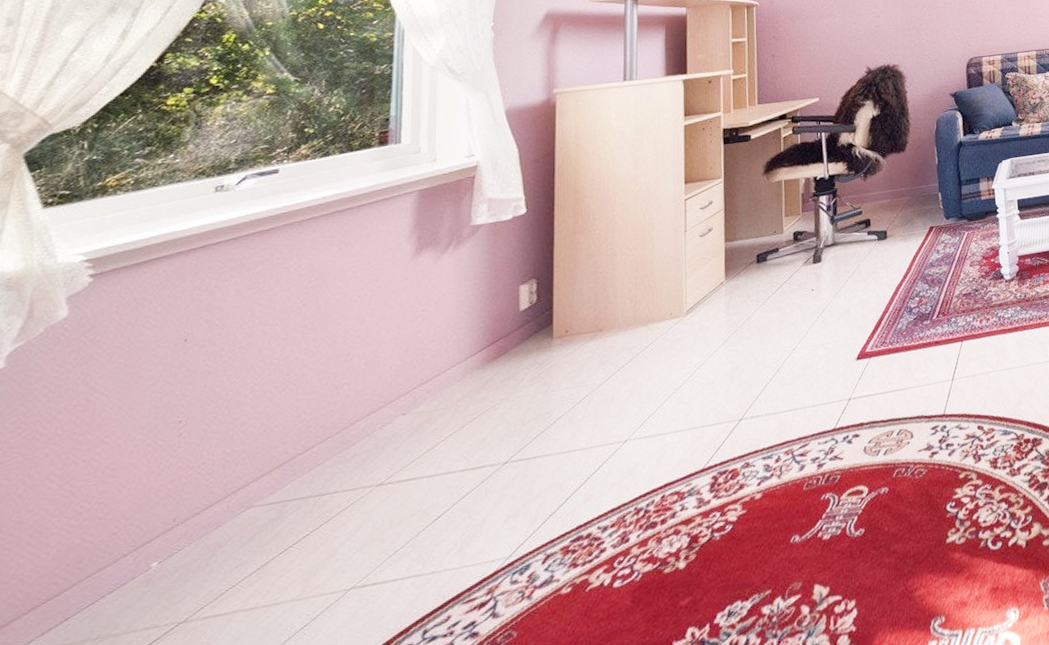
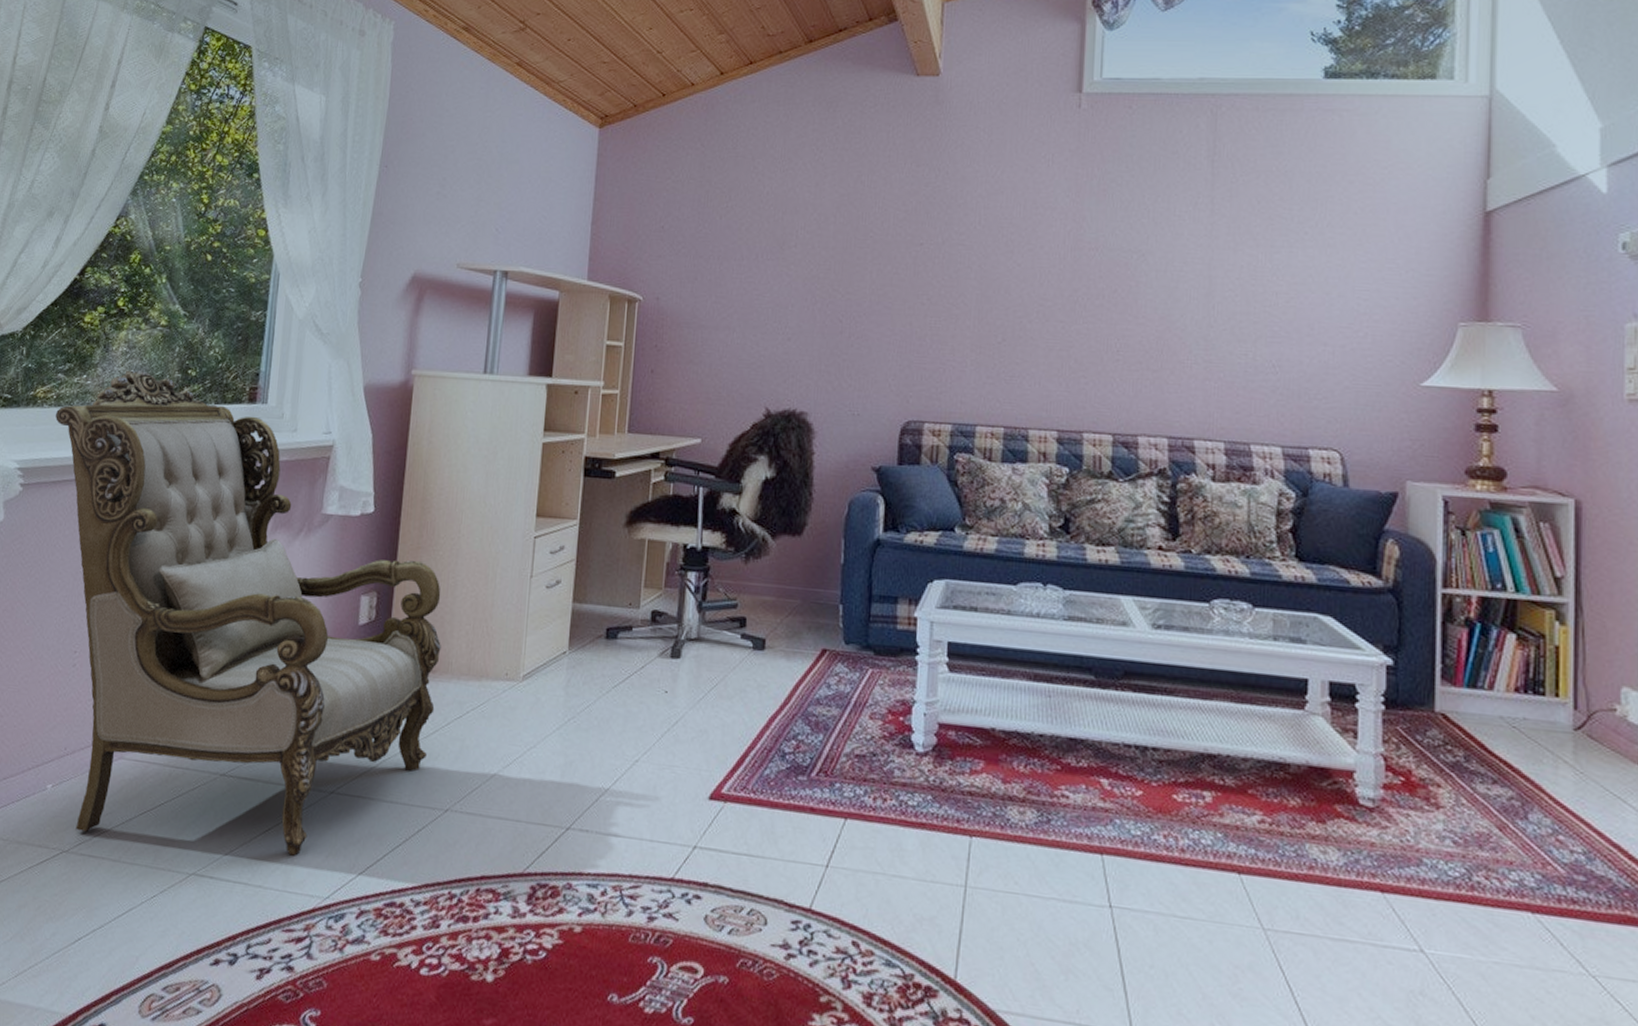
armchair: none [135,138,606,597] -> present [56,370,441,856]

